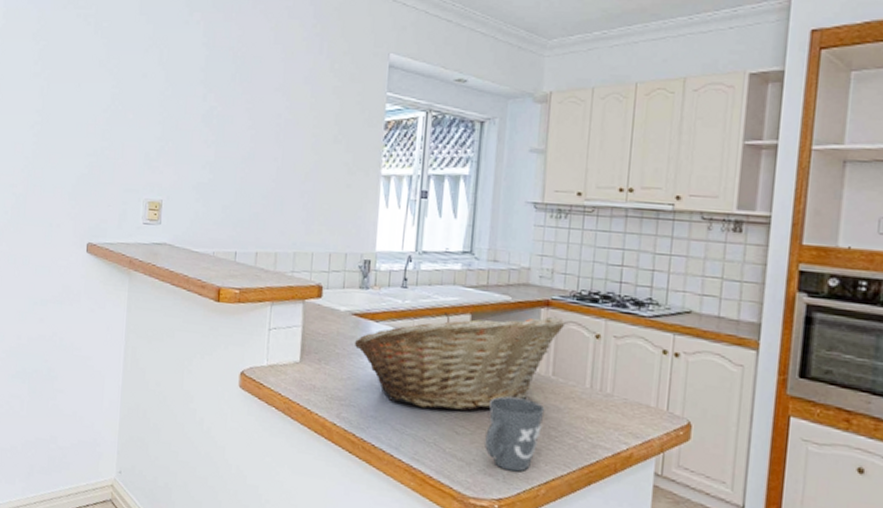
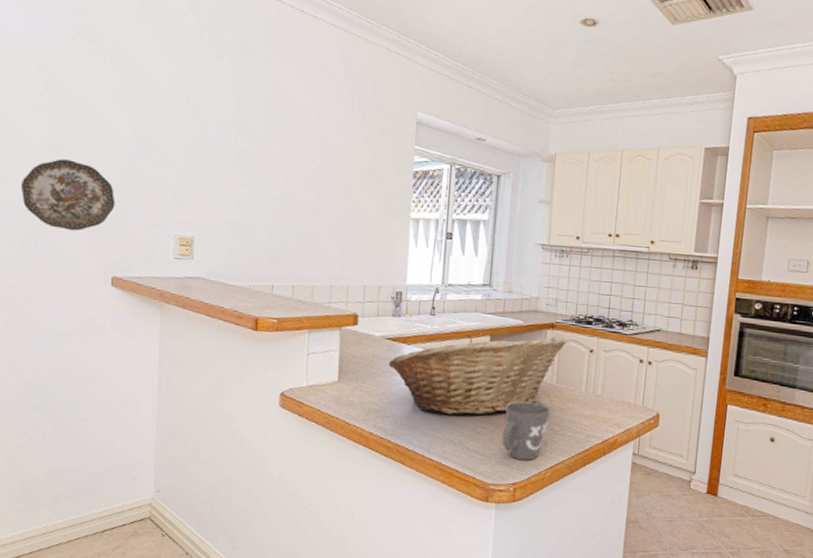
decorative plate: none [14,125,93,197] -> present [20,159,115,231]

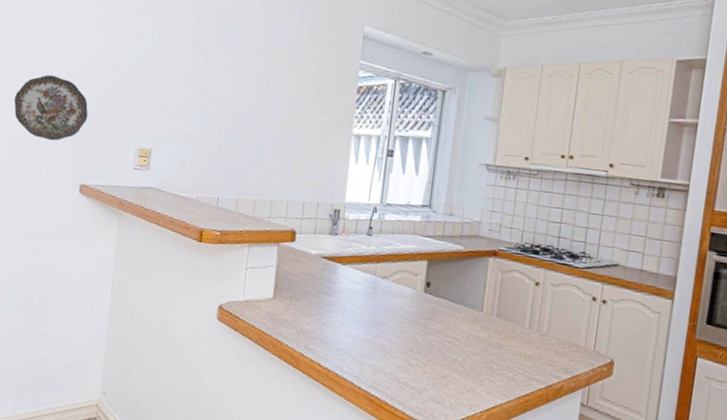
fruit basket: present [388,334,567,416] -> none [322,257,510,346]
mug: present [502,401,550,461] -> none [435,333,489,400]

